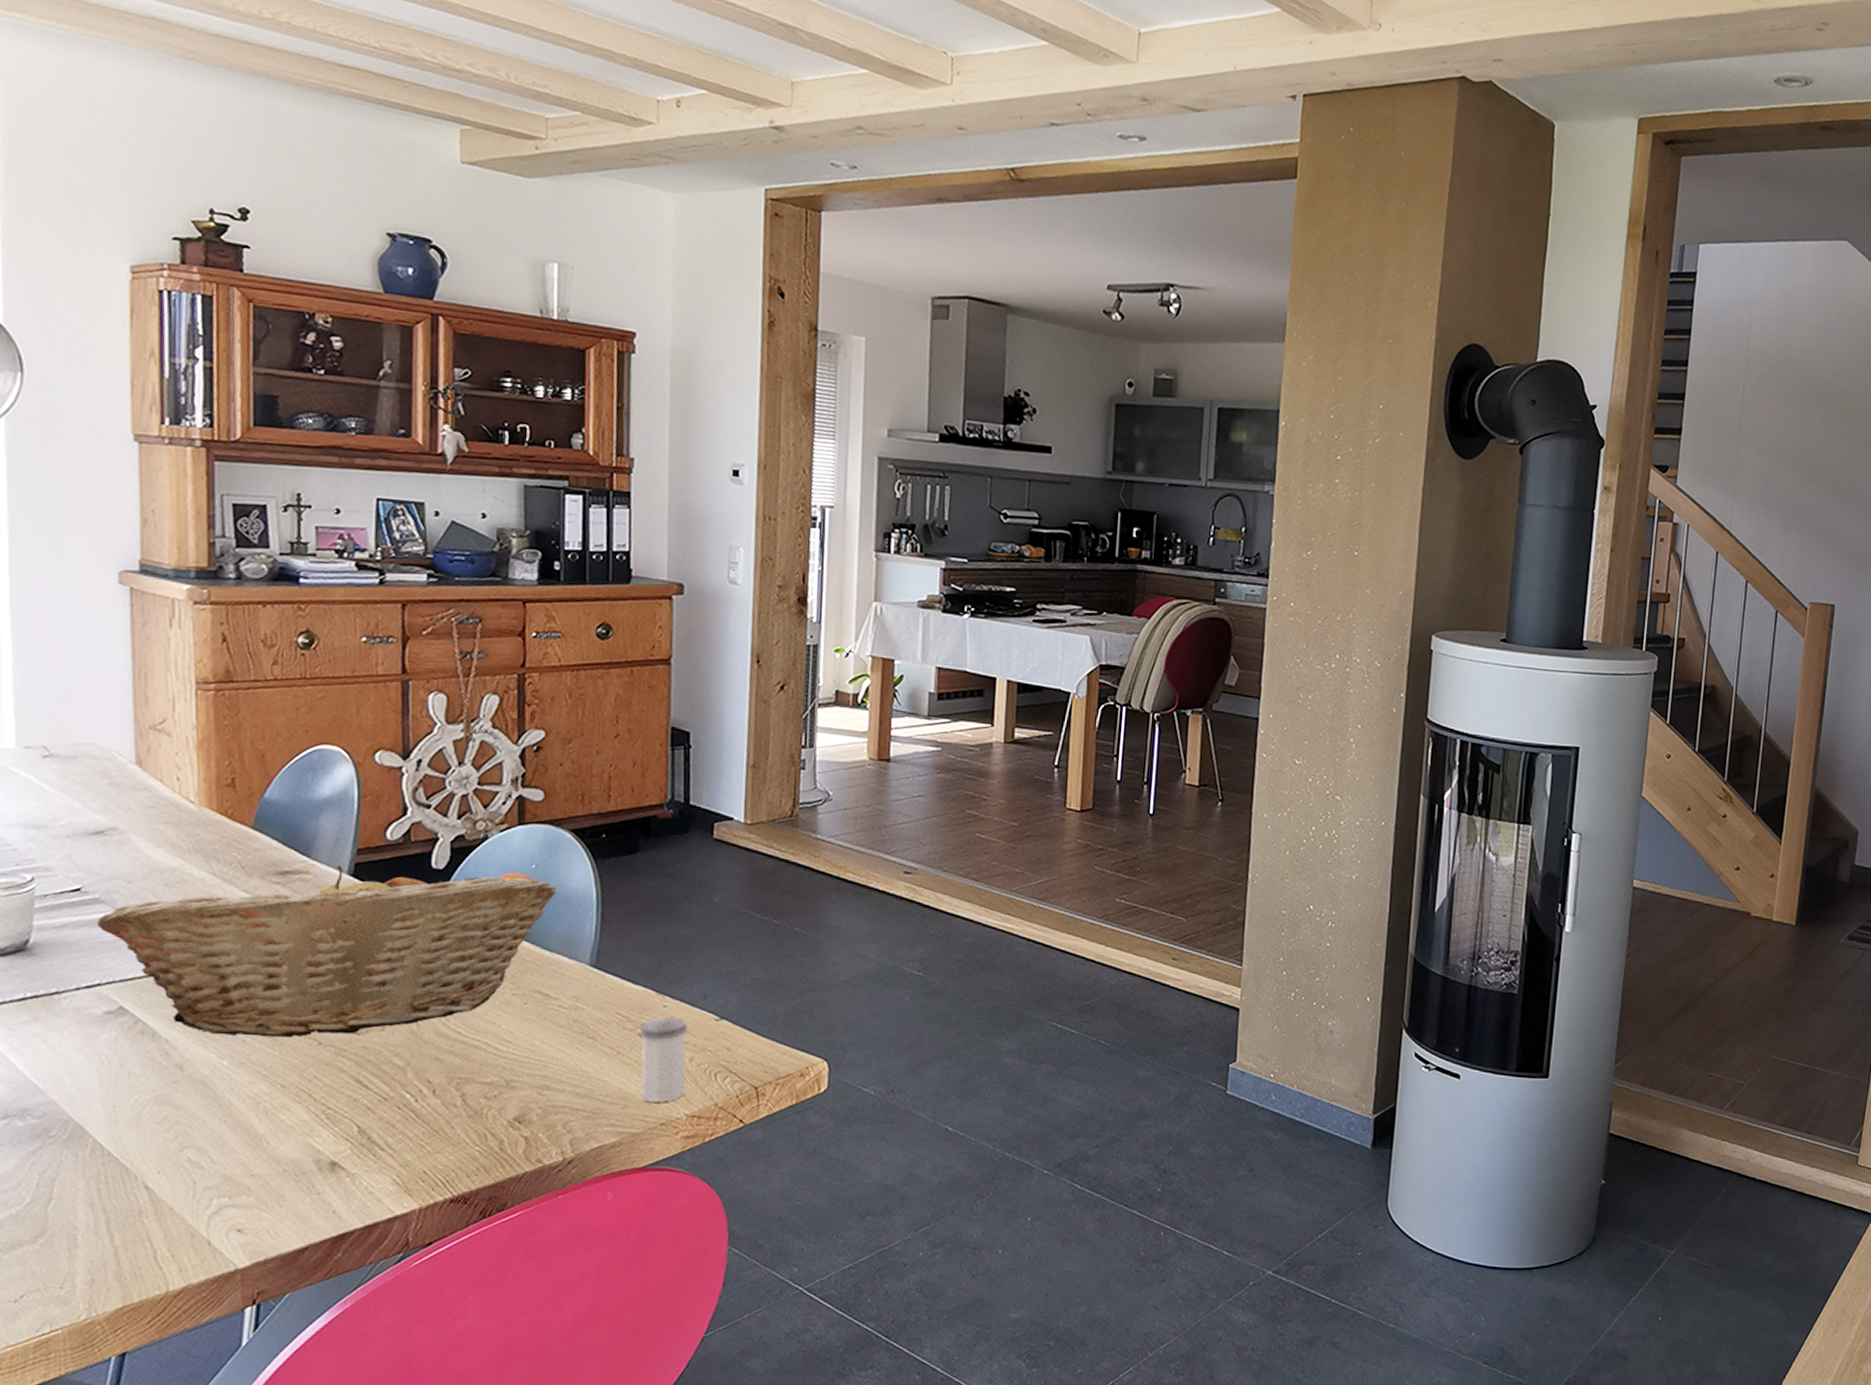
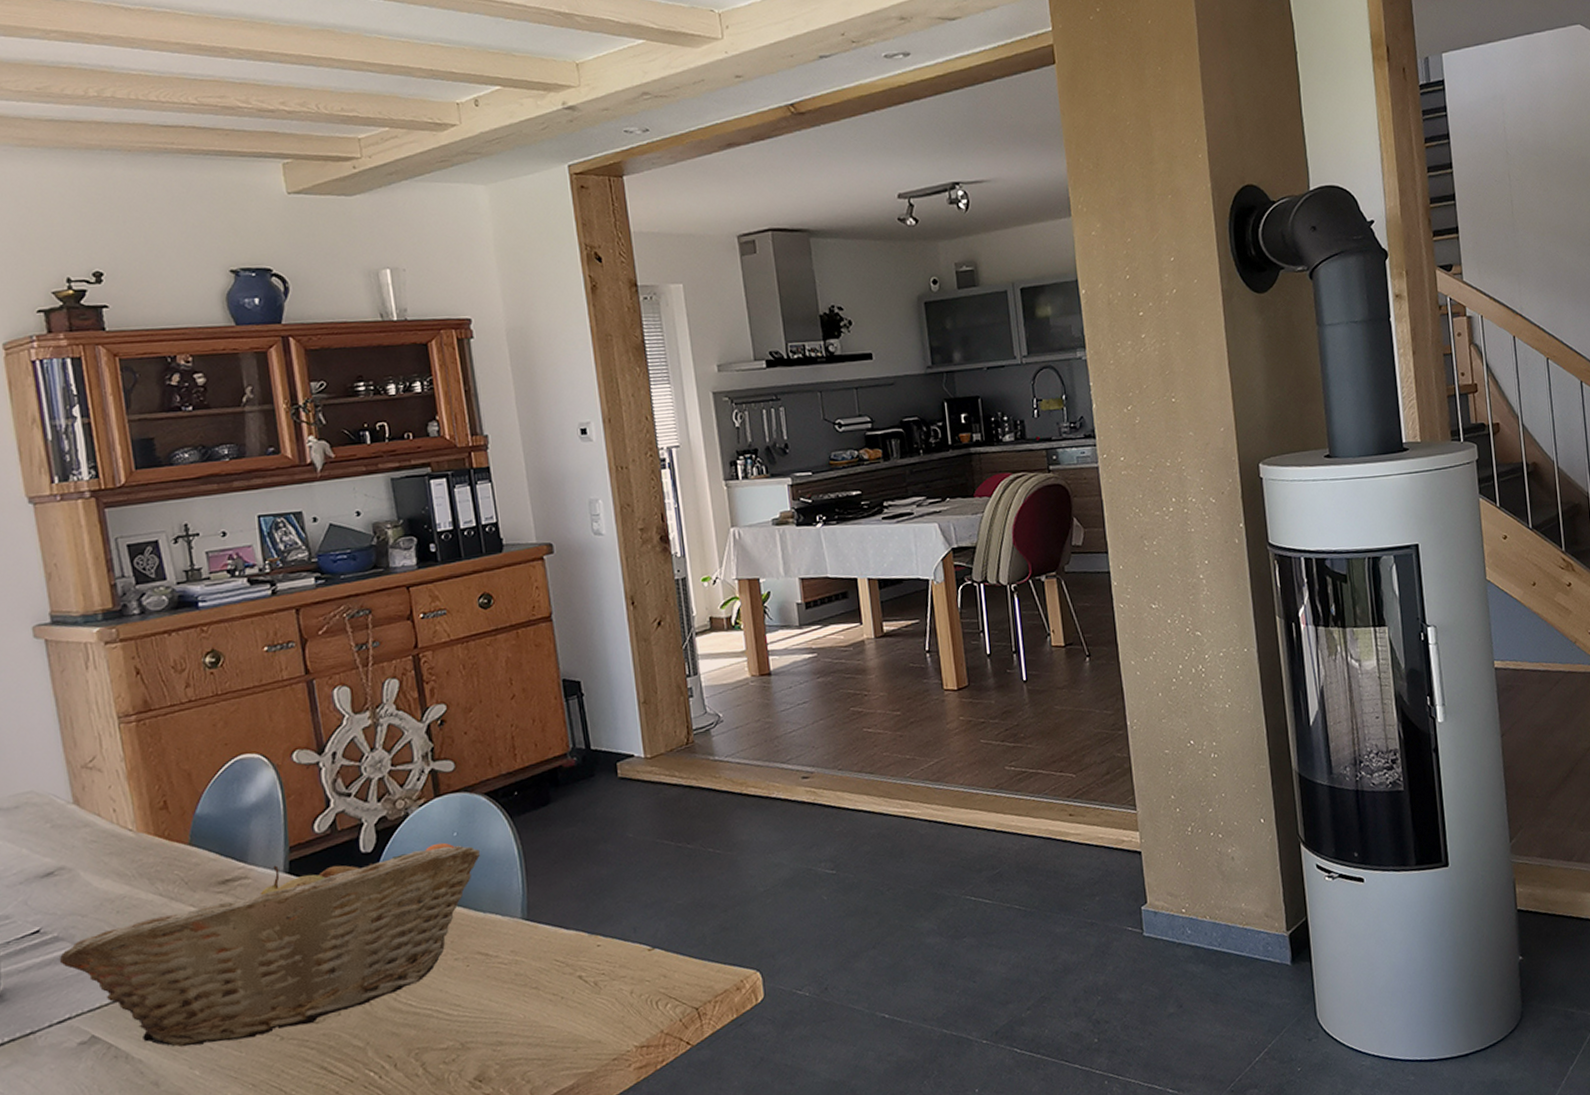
salt shaker: present [640,1017,688,1102] -> none [579,954,630,1040]

